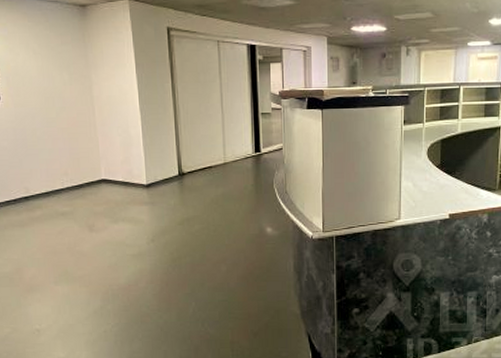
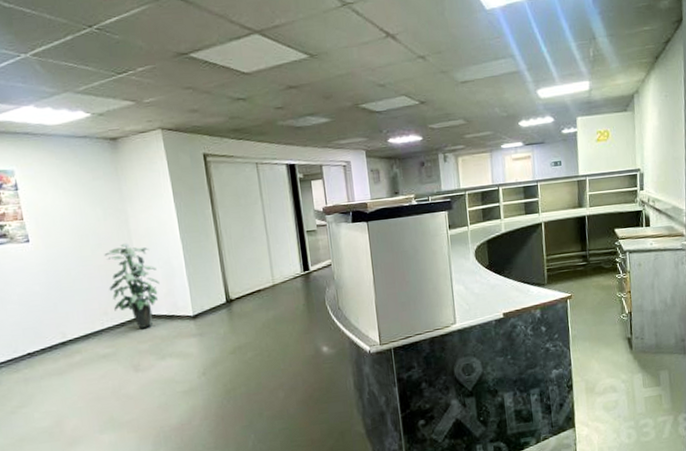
indoor plant: none [68,109,117,193] -> present [104,243,160,329]

